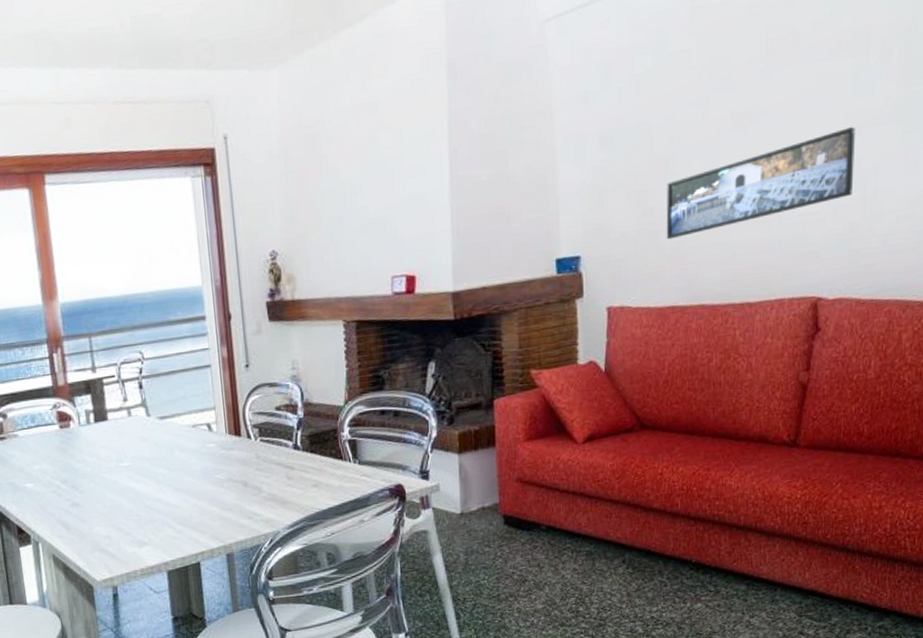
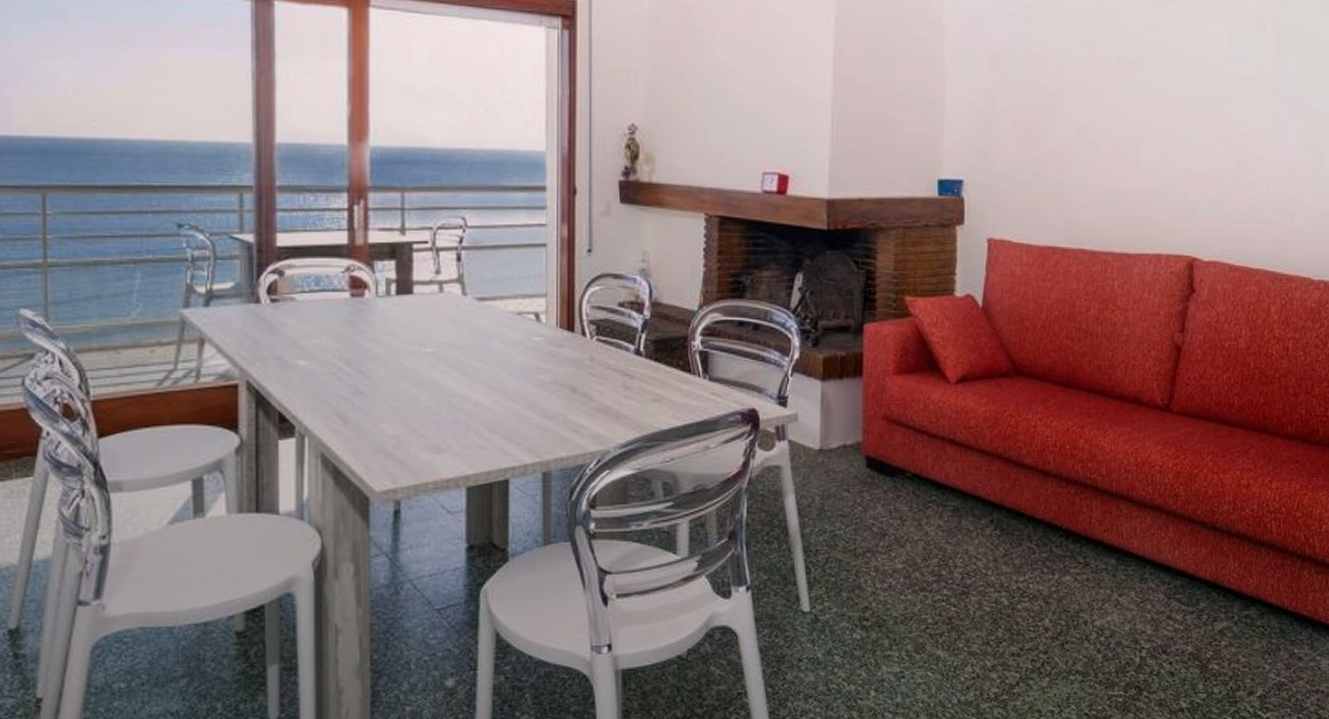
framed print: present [666,126,855,240] -> none [1050,90,1231,177]

